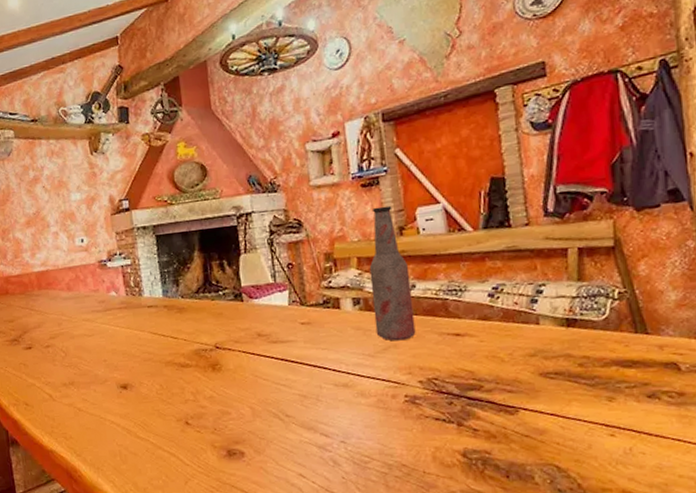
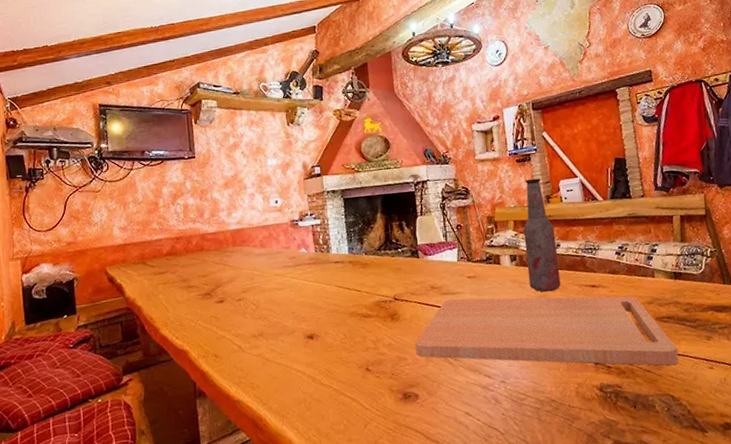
cutting board: none [240,346,568,431] -> present [415,296,679,366]

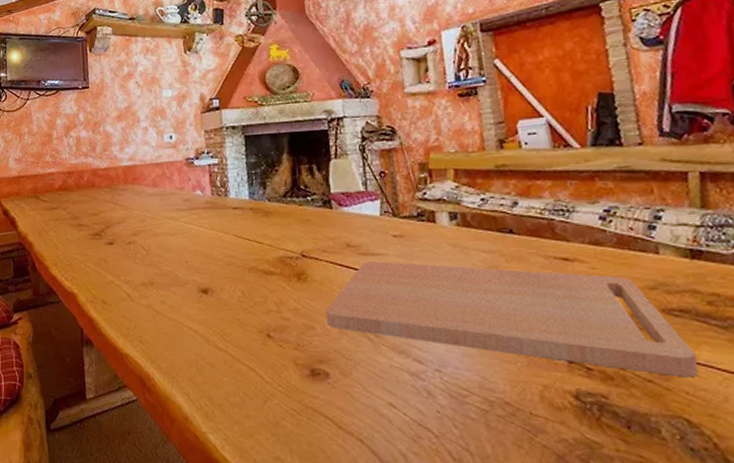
bottle: present [523,178,561,292] -> none [467,117,519,262]

